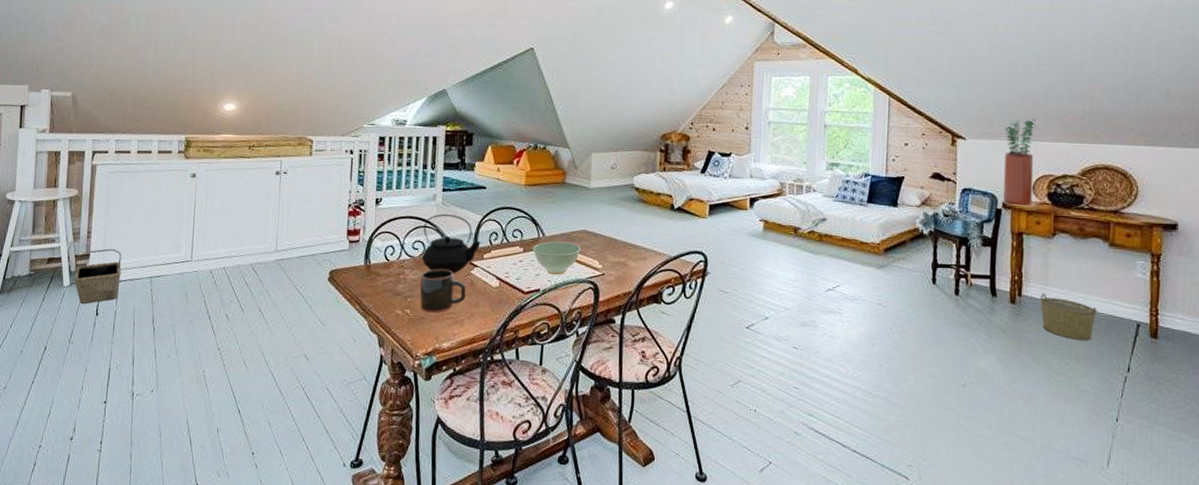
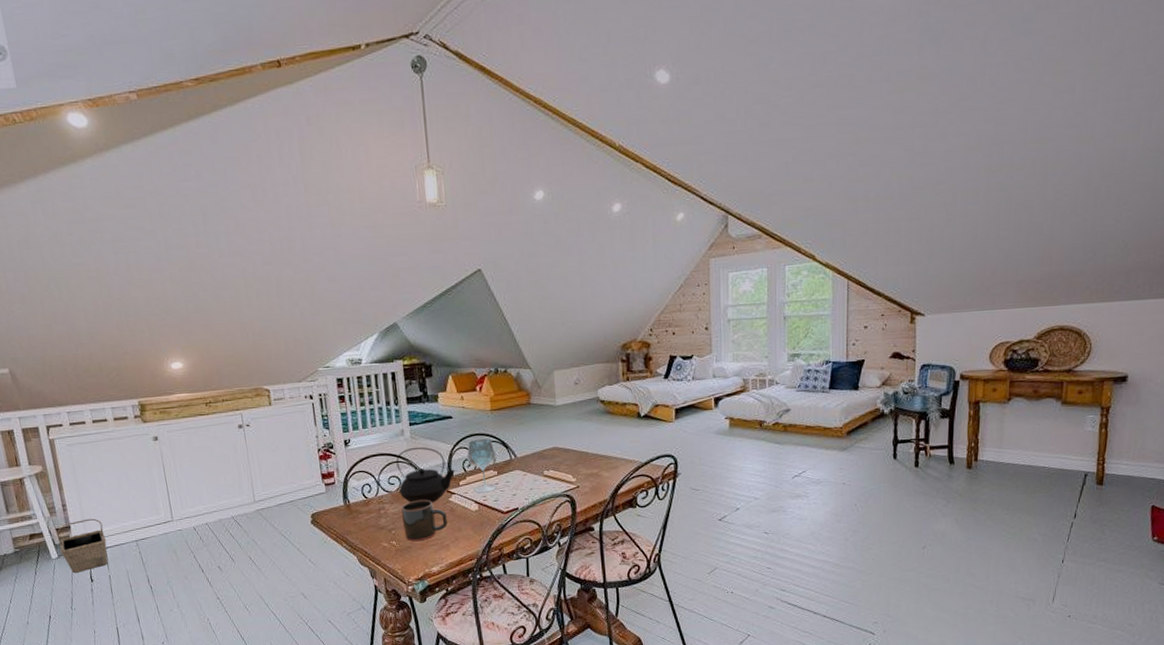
wine glass: none [495,213,524,270] -> present [467,439,497,494]
bowl: present [533,241,581,276] -> none [507,460,554,494]
vase: present [1003,119,1036,206] -> none [961,287,994,376]
basket: present [1040,293,1097,341] -> none [995,456,1048,496]

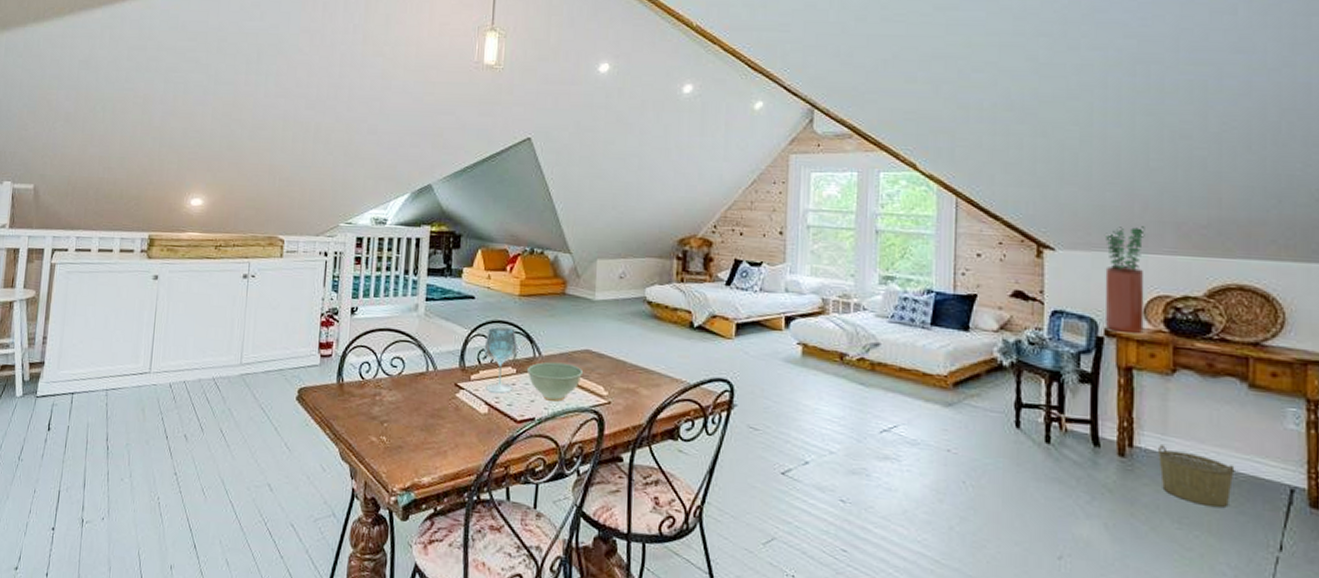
basket: present [57,518,109,573] -> none [26,356,77,417]
teapot: present [396,446,456,503] -> none [401,326,469,396]
mug: present [401,499,448,542] -> none [397,390,450,442]
bowl: none [507,460,554,494] -> present [527,362,584,403]
vase: none [961,287,994,376] -> present [1105,226,1145,334]
basket: none [995,456,1048,496] -> present [1159,445,1235,508]

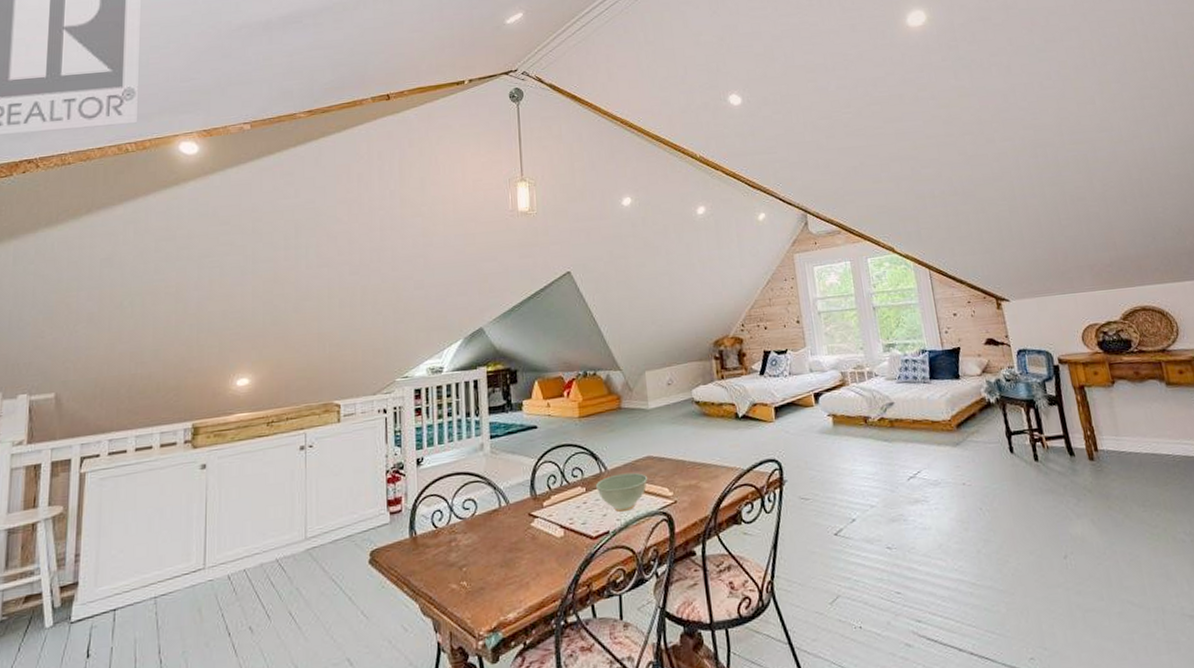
wine glass: present [484,327,518,395] -> none [552,450,585,516]
vase: present [1105,226,1145,334] -> none [1042,272,1086,360]
basket: present [1159,445,1235,508] -> none [1116,444,1174,488]

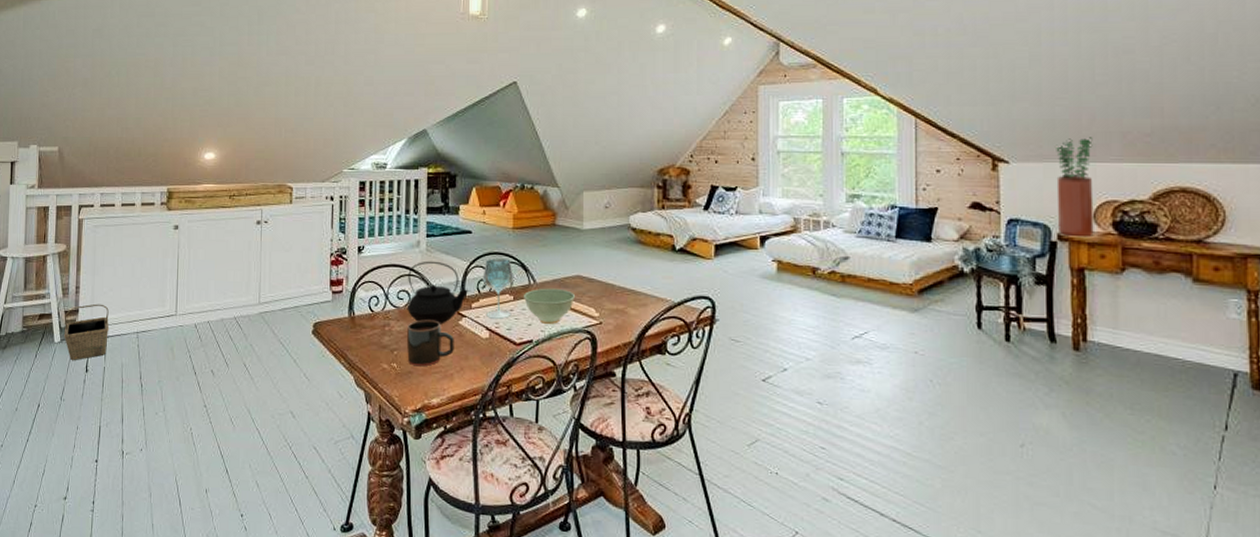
basket: none [57,570,119,646] -> present [63,303,110,360]
teapot: none [473,462,539,531] -> present [408,261,469,324]
mug: none [475,526,528,581] -> present [406,319,454,367]
wine glass: none [552,450,585,516] -> present [483,258,513,320]
vase: none [1042,272,1086,360] -> present [1056,137,1094,238]

